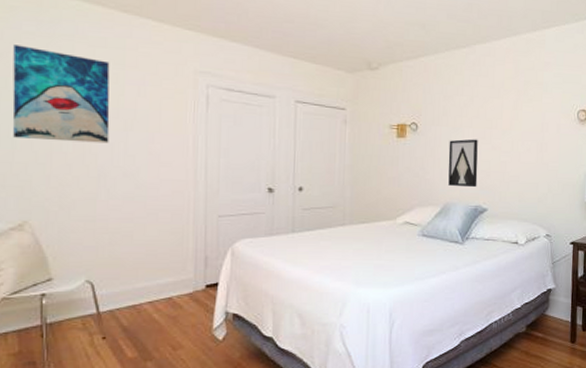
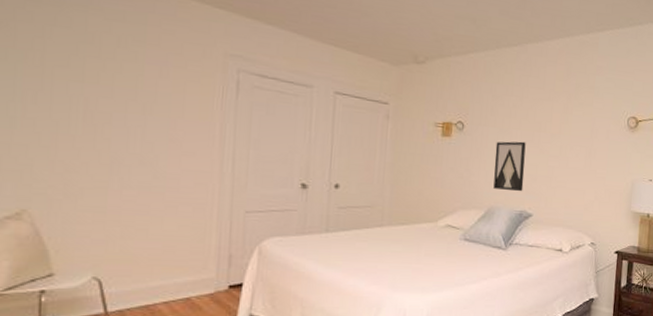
wall art: present [12,45,110,144] -> none [12,12,128,128]

